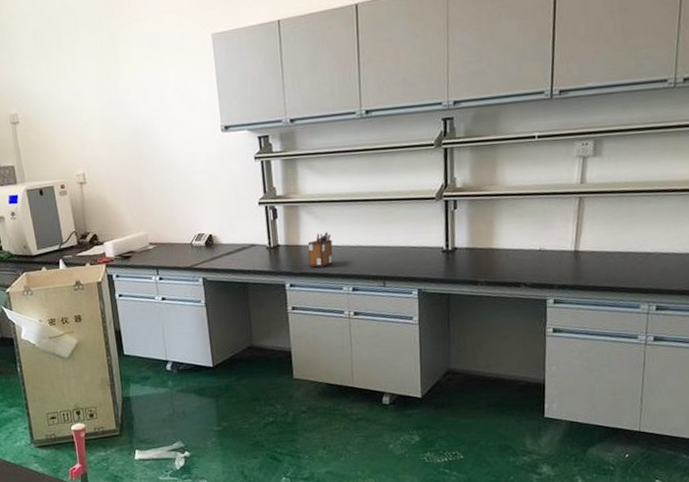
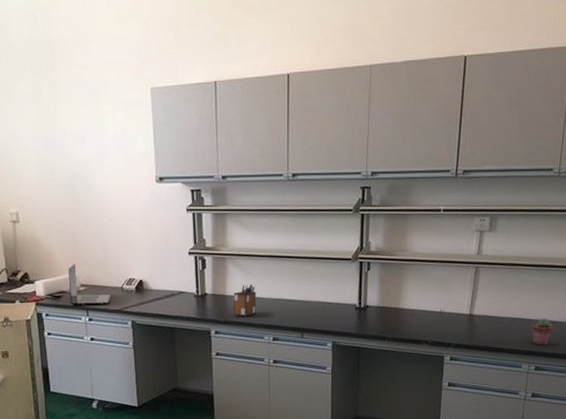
laptop: none [136,222,181,265] -> present [68,264,111,306]
potted succulent: none [650,251,676,282] -> present [532,319,553,345]

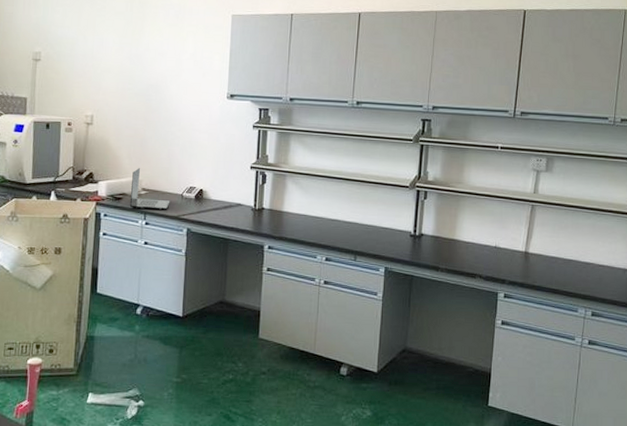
desk organizer: present [233,284,256,317] -> none [288,202,313,234]
potted succulent: present [532,319,553,345] -> none [588,263,610,291]

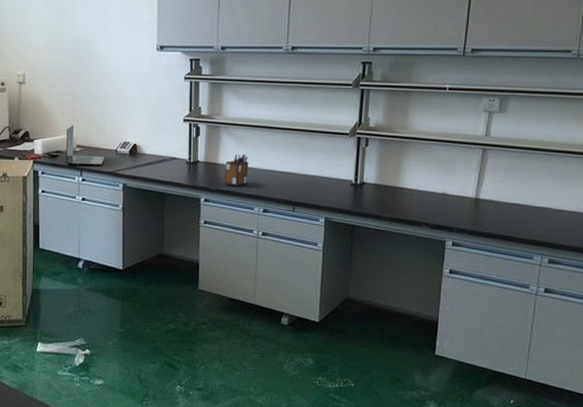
desk organizer: none [288,202,313,234] -> present [224,154,249,186]

